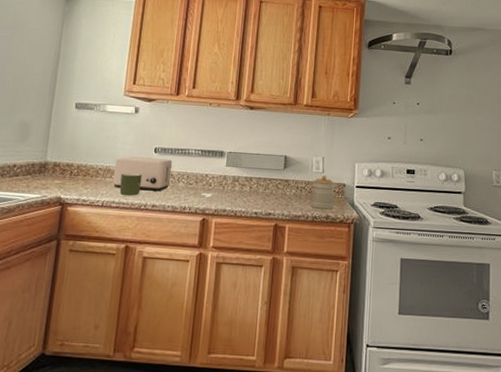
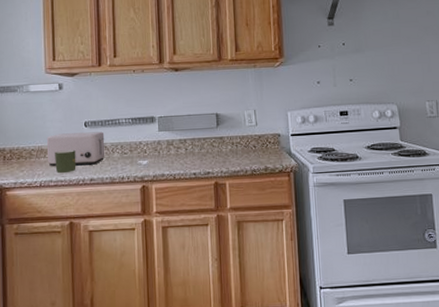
jar: present [310,175,335,210] -> none [246,127,271,162]

